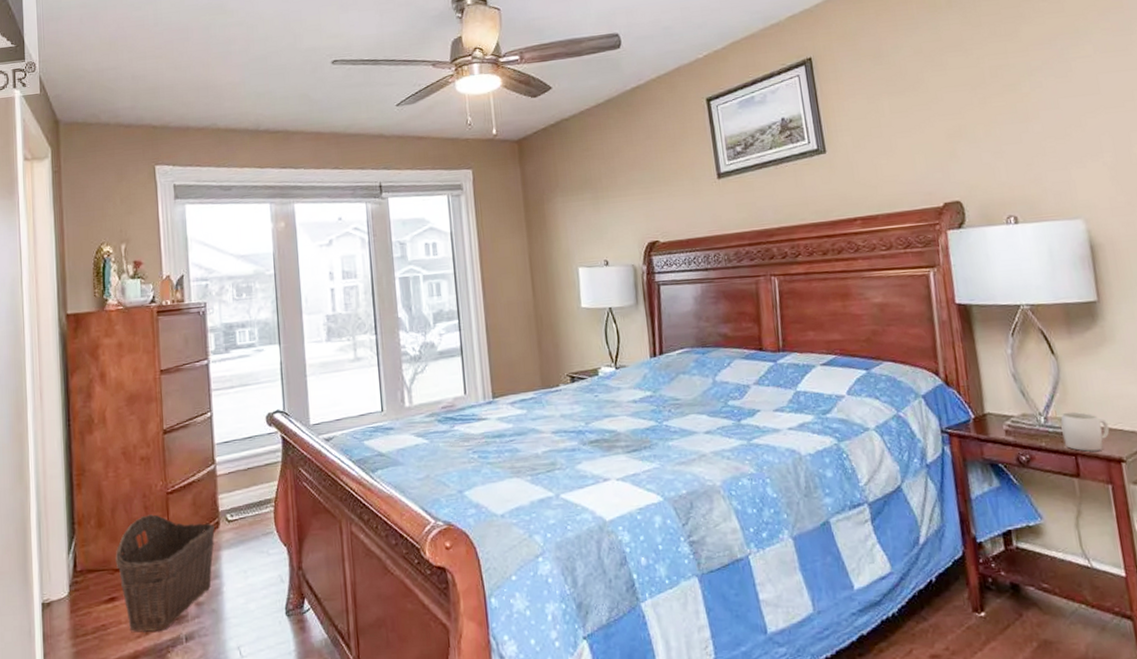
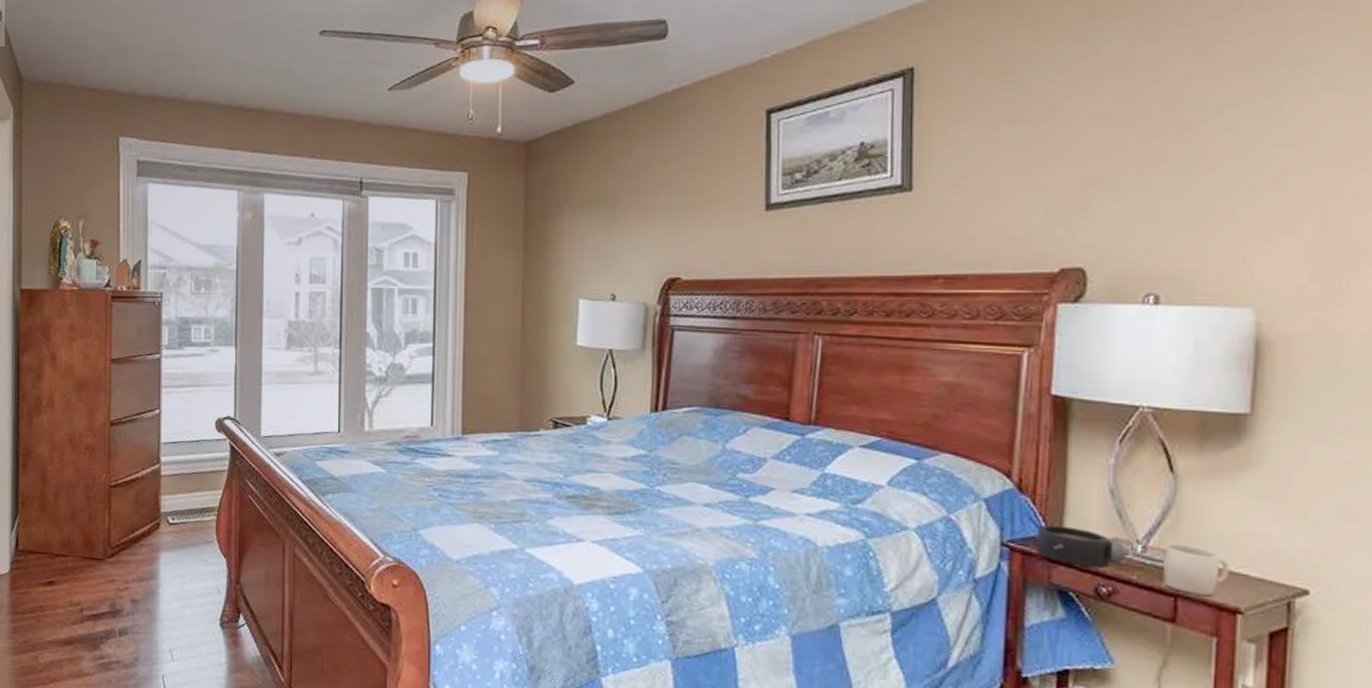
wicker basket: present [115,514,215,632] -> none [56,505,155,621]
alarm clock: none [957,409,1036,441] -> present [1024,525,1130,567]

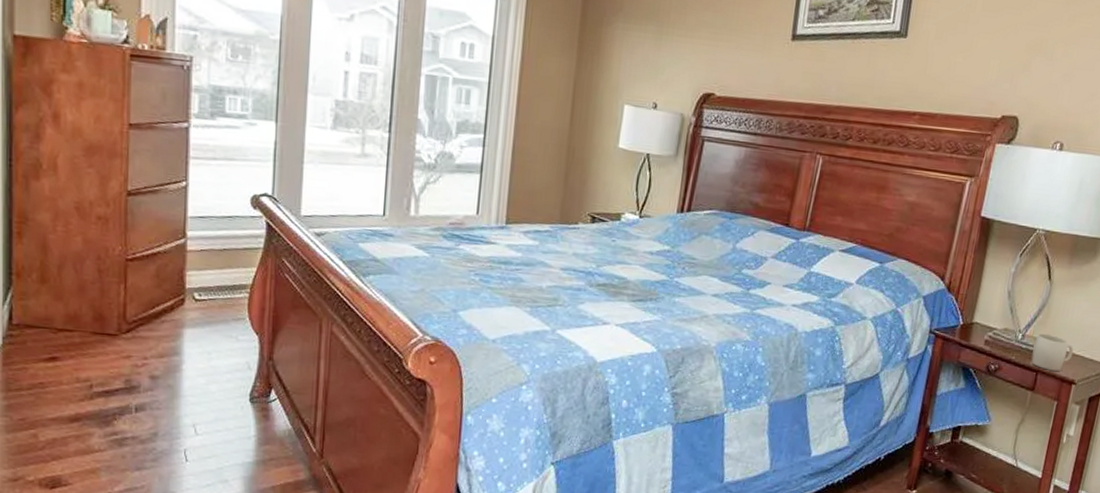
alarm clock: present [1024,525,1130,567] -> none [946,317,1014,350]

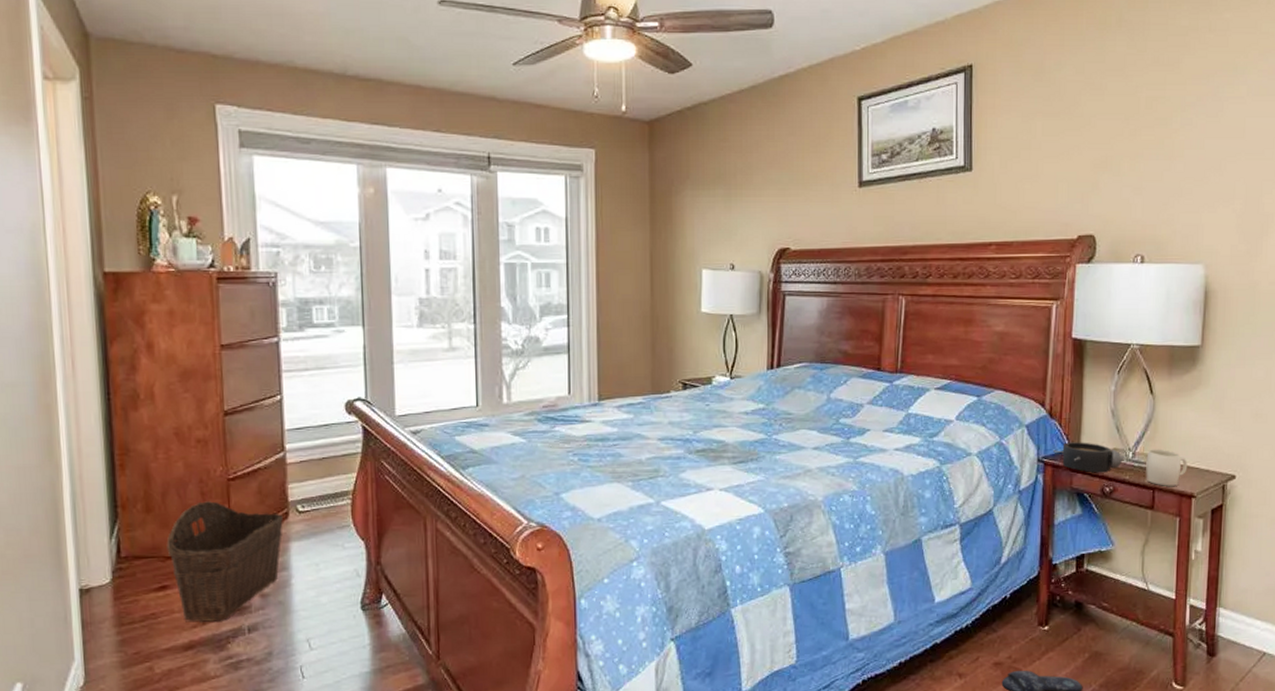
wicker basket: none [59,278,179,398] -> present [166,501,283,622]
alarm clock: none [946,317,1014,350] -> present [1053,442,1124,472]

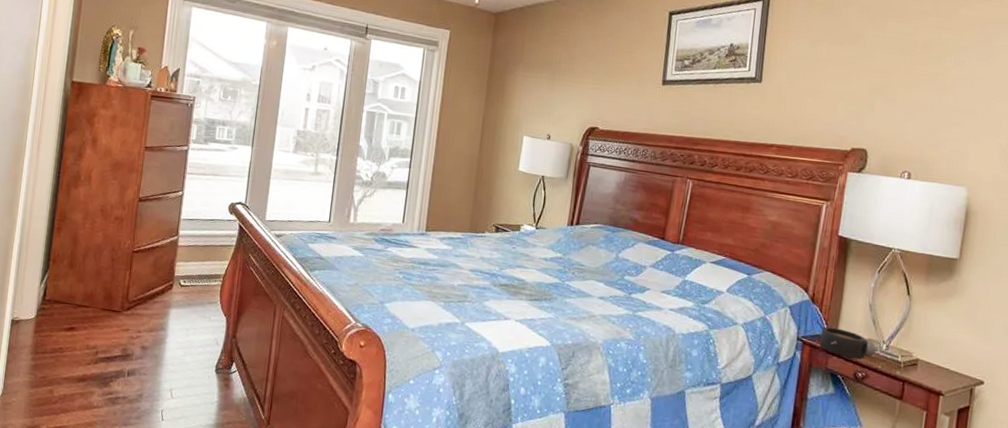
wicker basket: present [166,501,283,622] -> none [79,266,168,363]
mug: present [1145,449,1188,486] -> none [897,345,939,382]

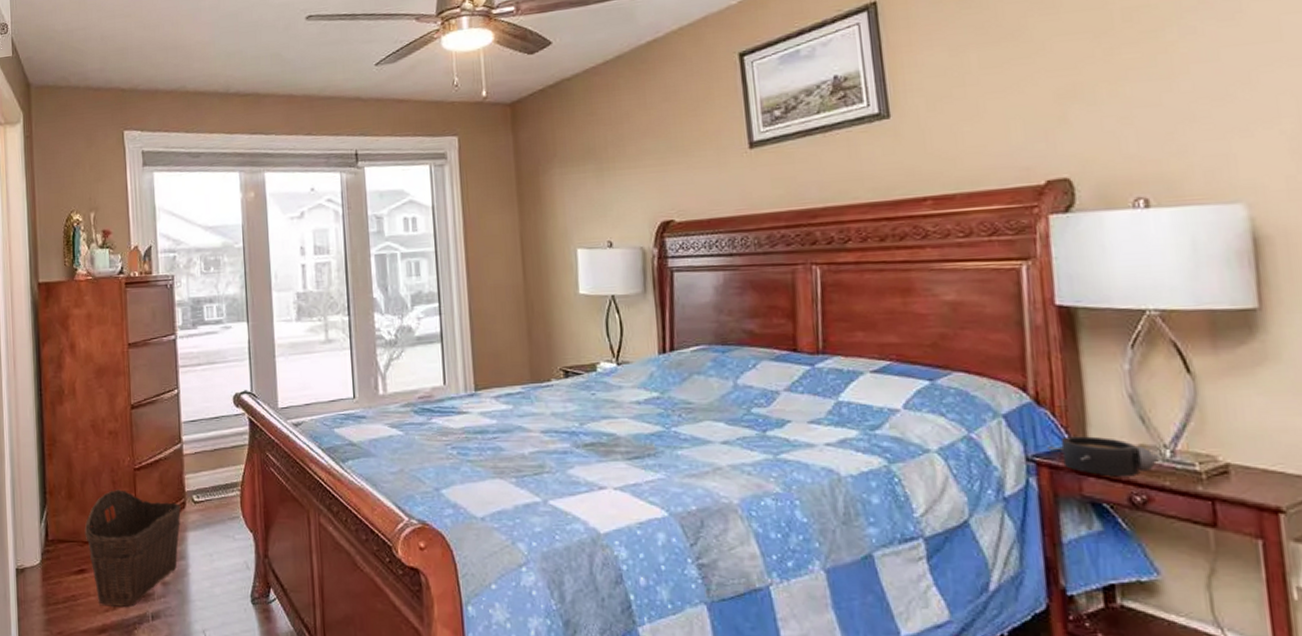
wicker basket: none [79,266,168,363] -> present [84,490,181,607]

